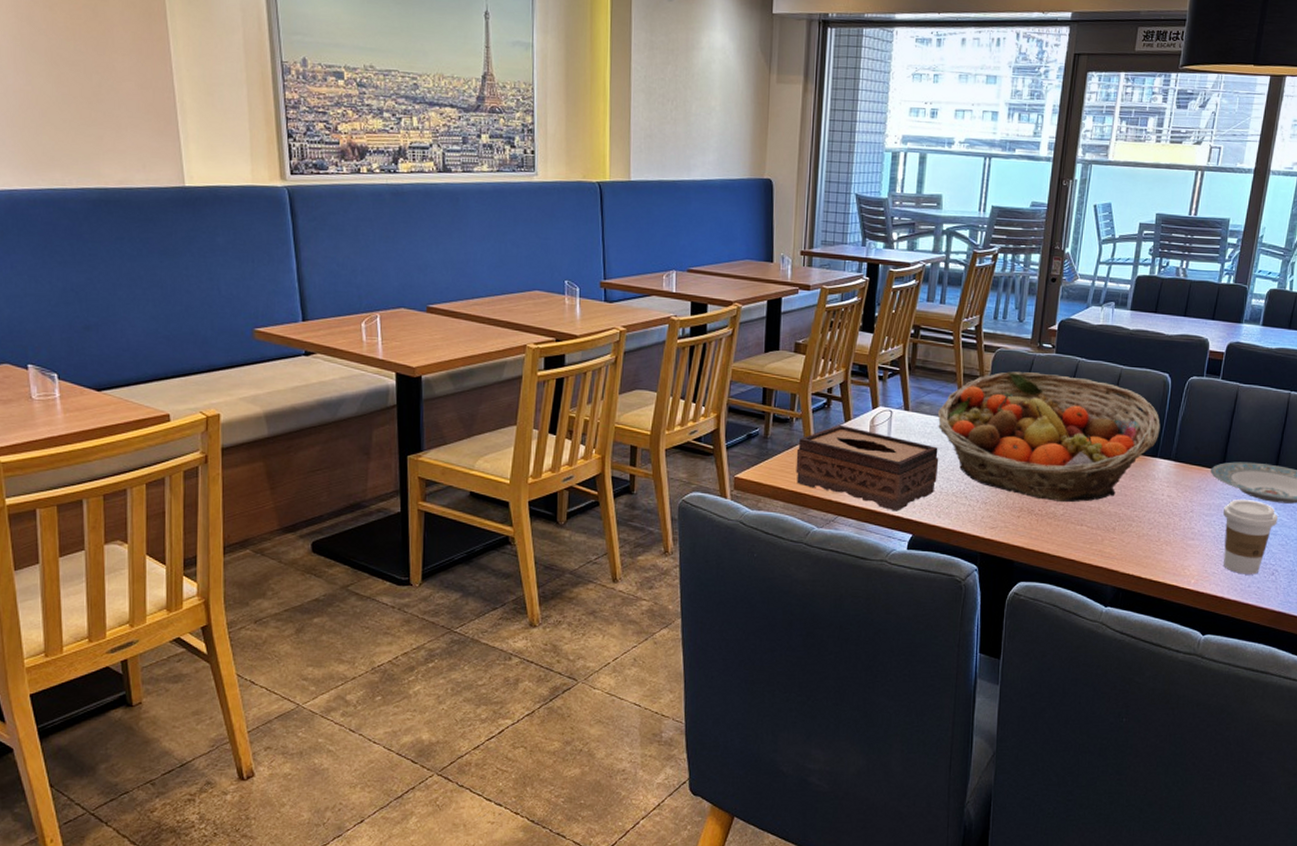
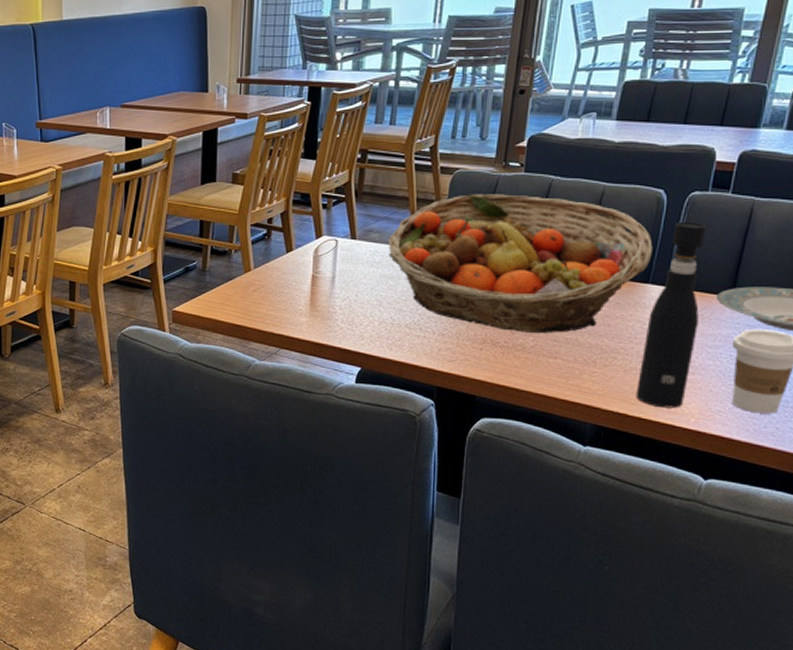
tissue box: present [796,424,939,512] -> none [235,255,390,344]
pepper grinder: none [1147,402,1203,571] -> present [635,221,707,408]

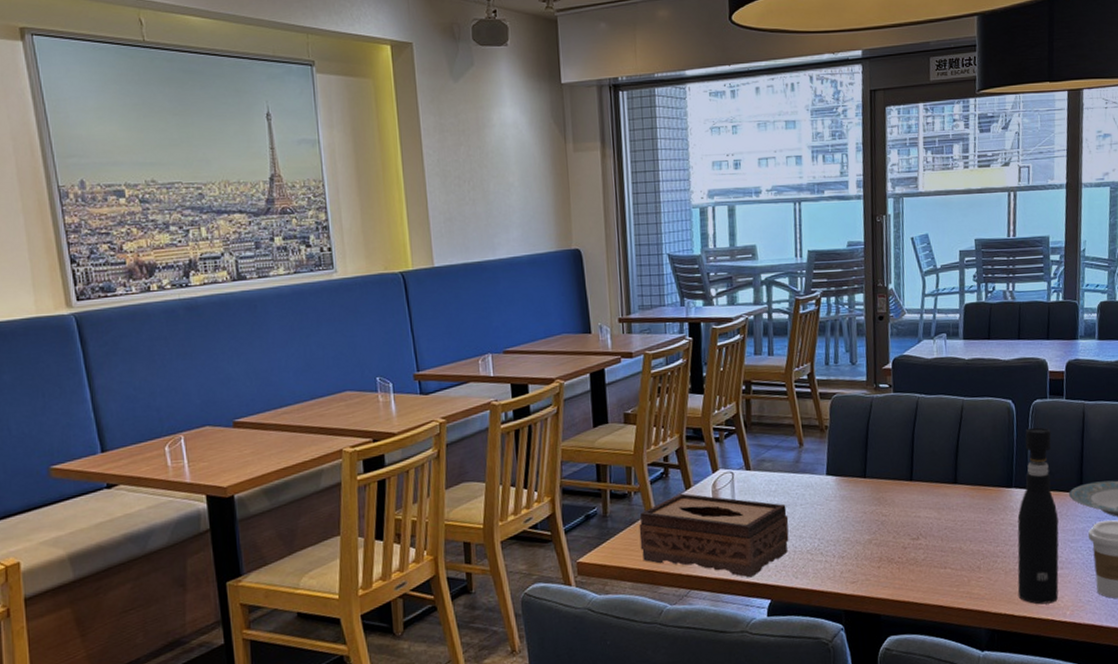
tissue box: none [235,255,390,344] -> present [639,493,789,578]
fruit basket: present [387,194,653,333] -> none [780,414,1012,547]

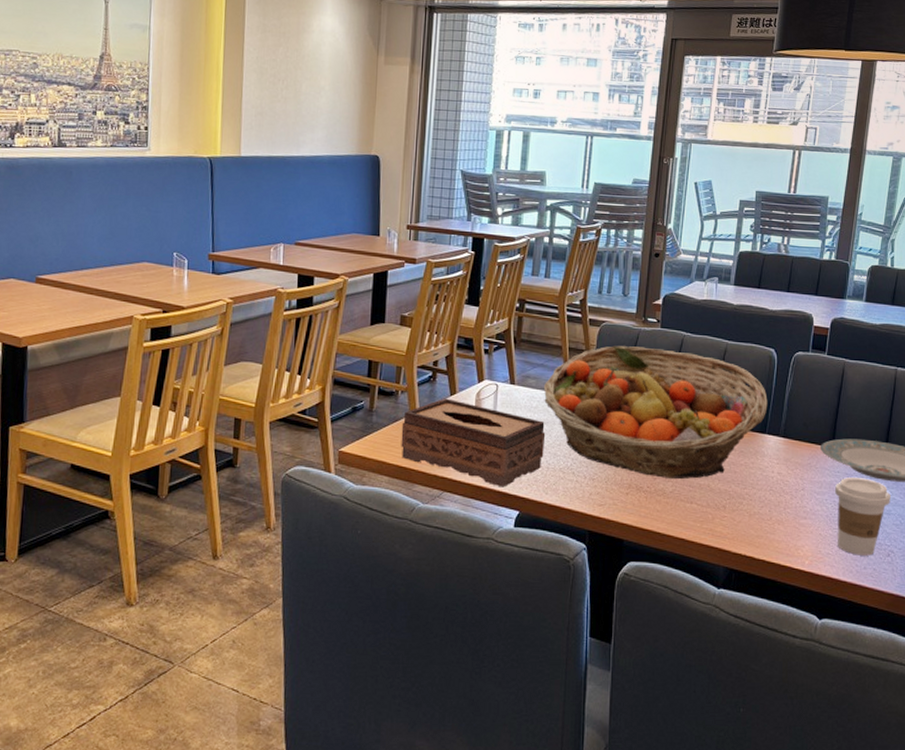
fruit basket: none [780,414,1012,547] -> present [543,346,768,479]
pepper grinder: present [1017,427,1059,605] -> none [759,378,810,551]

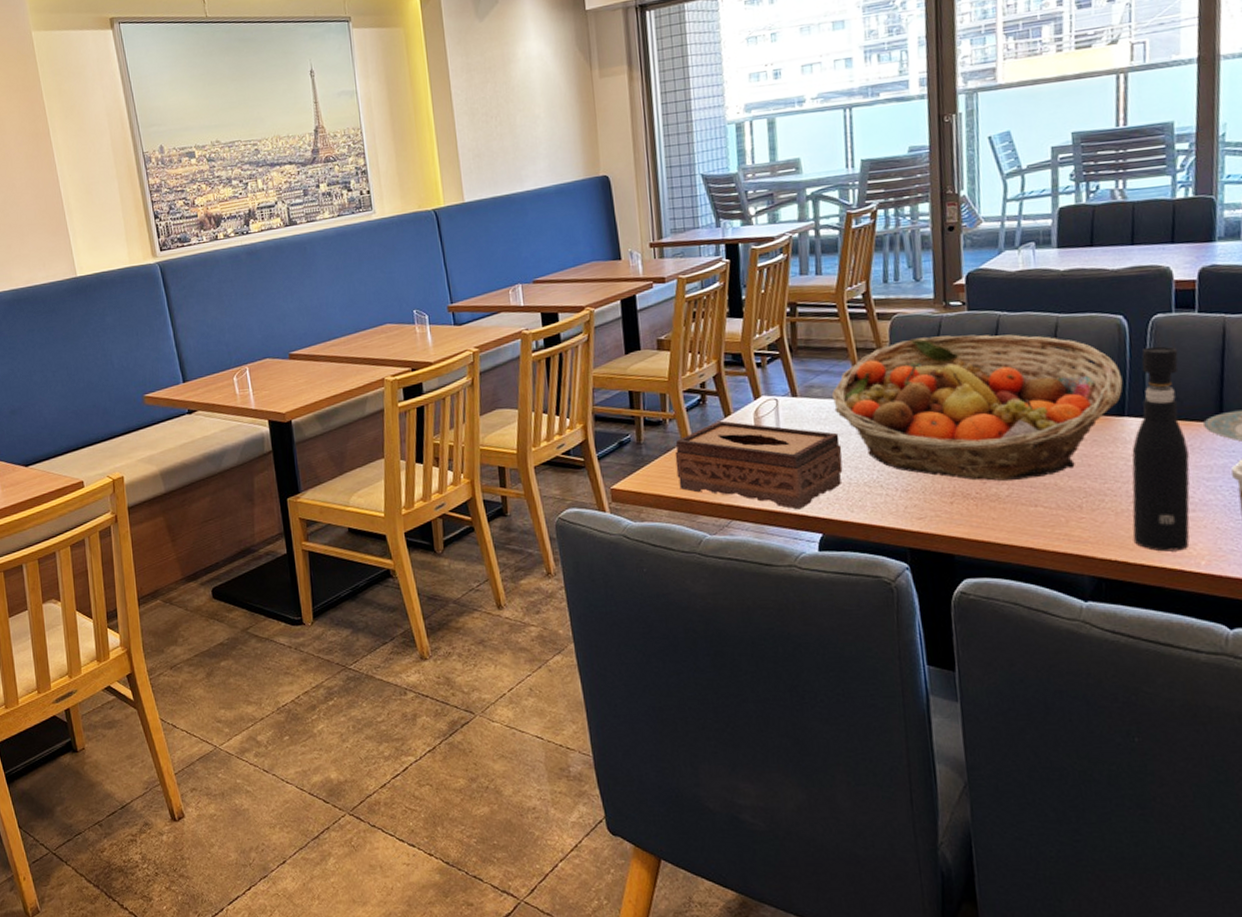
pepper grinder: none [759,378,810,551] -> present [1132,346,1190,552]

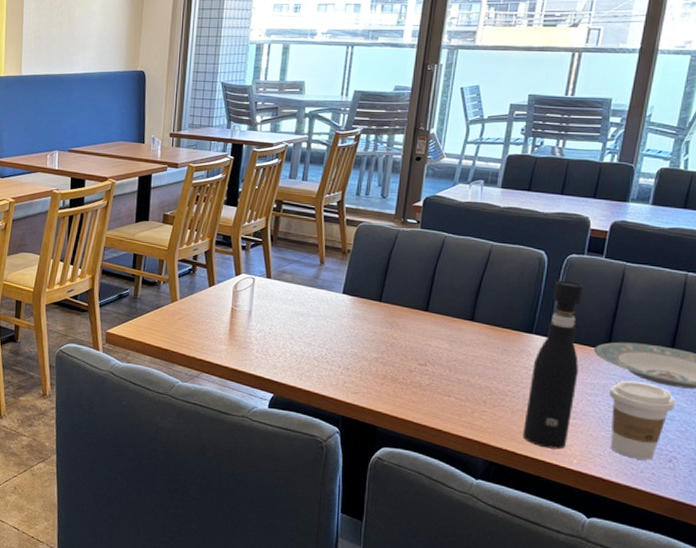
tissue box: present [674,420,843,510] -> none [162,289,301,372]
fruit basket: present [831,334,1123,481] -> none [299,245,536,374]

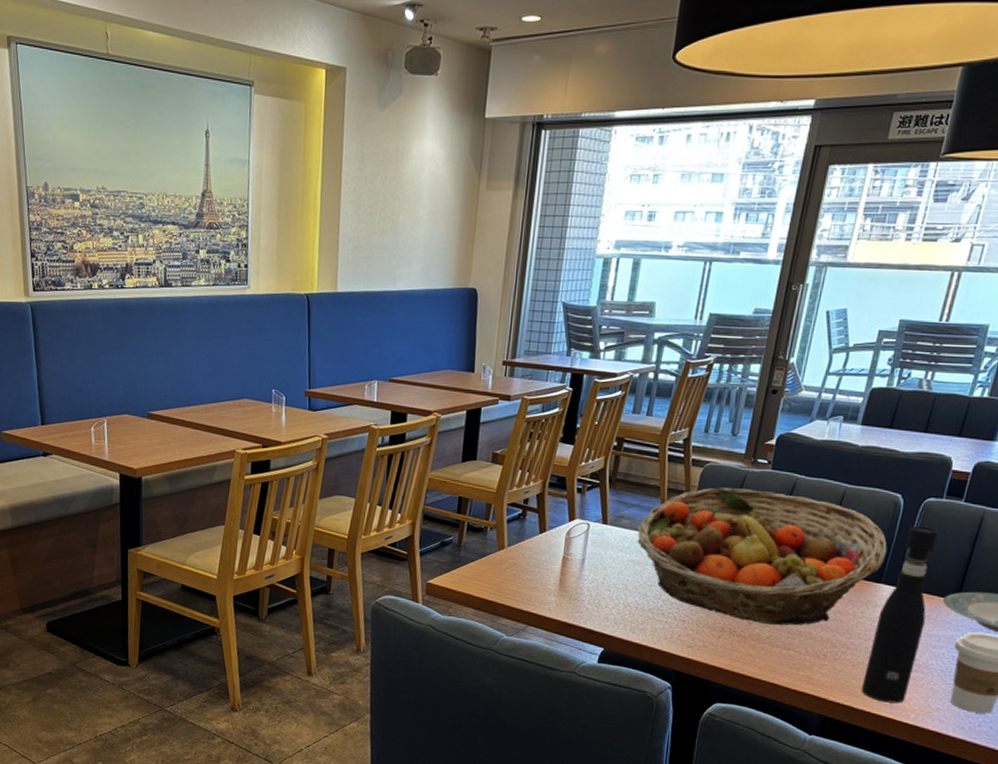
fruit basket: none [299,245,536,374] -> present [637,487,887,626]

